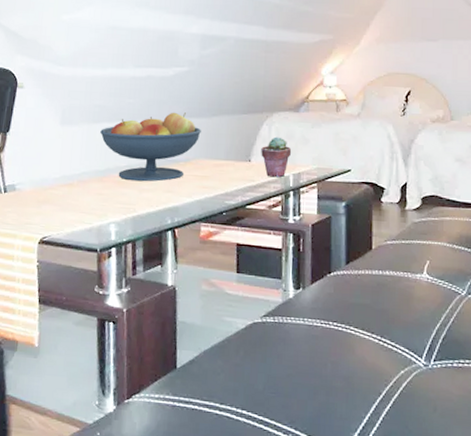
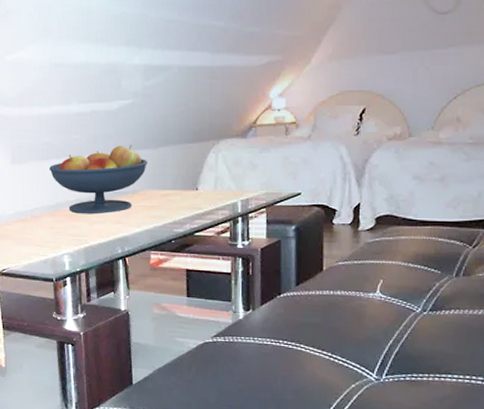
potted succulent: present [261,137,292,178] -> none [208,164,240,204]

